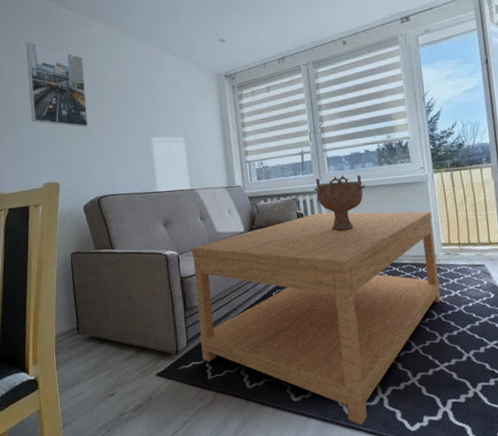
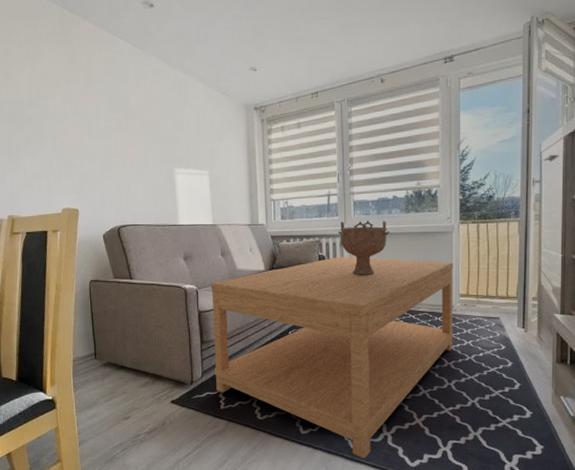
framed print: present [26,41,89,128] -> none [45,56,110,153]

